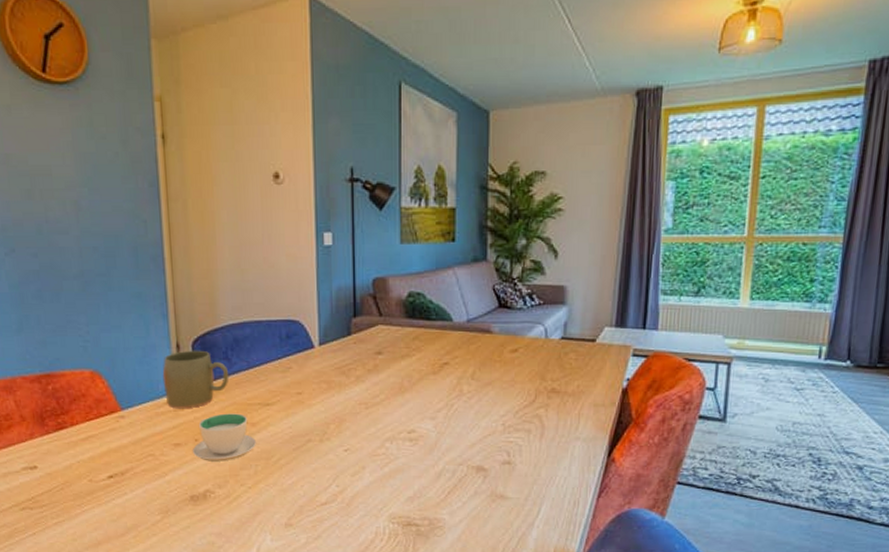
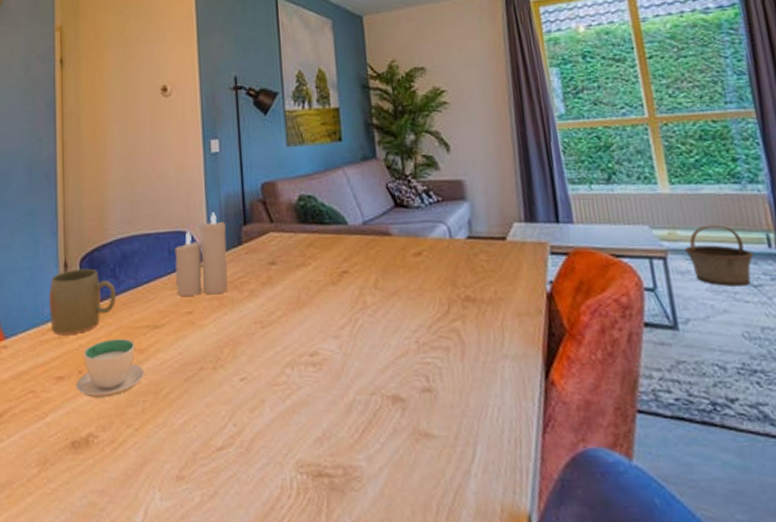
candle: none [286,304,337,379] -> present [175,212,228,296]
basket: none [747,337,804,389] -> present [684,224,754,287]

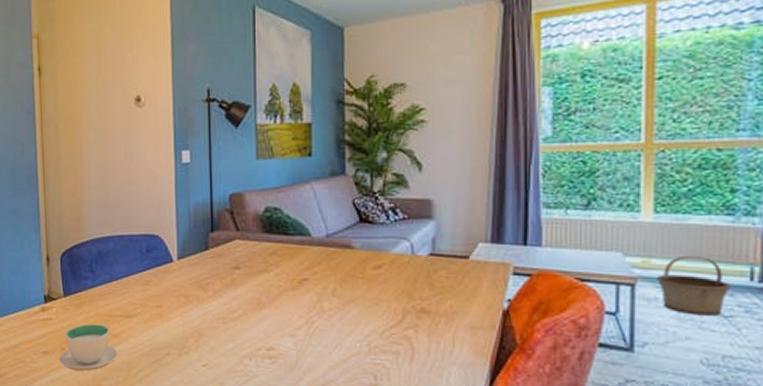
mug: present [48,268,117,336] -> none [34,262,94,319]
candle: present [175,212,228,296] -> none [146,219,195,292]

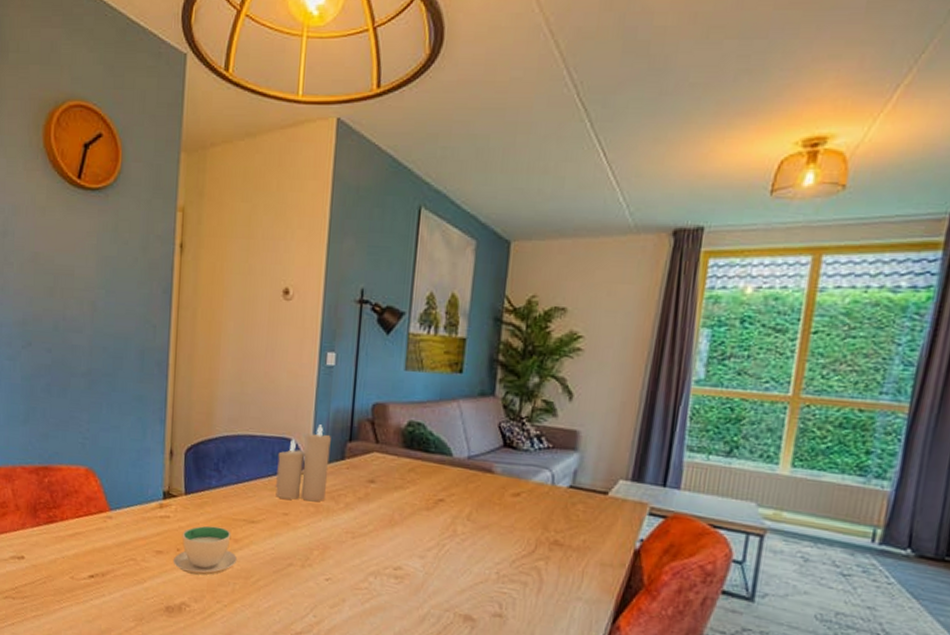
candle: none [146,219,195,292] -> present [275,424,331,502]
basket: present [656,255,732,316] -> none [784,511,854,574]

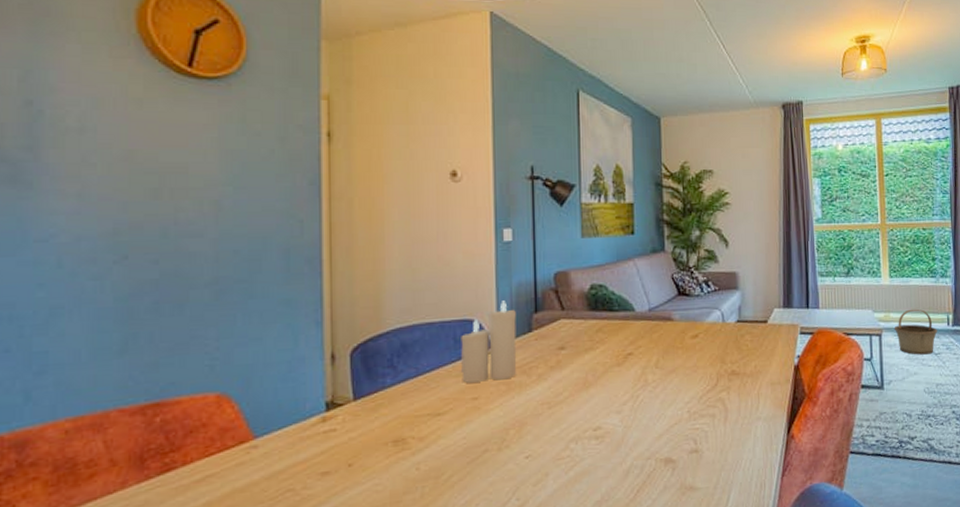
cup: present [172,525,238,575] -> none [343,428,425,489]
basket: none [784,511,854,574] -> present [894,308,938,355]

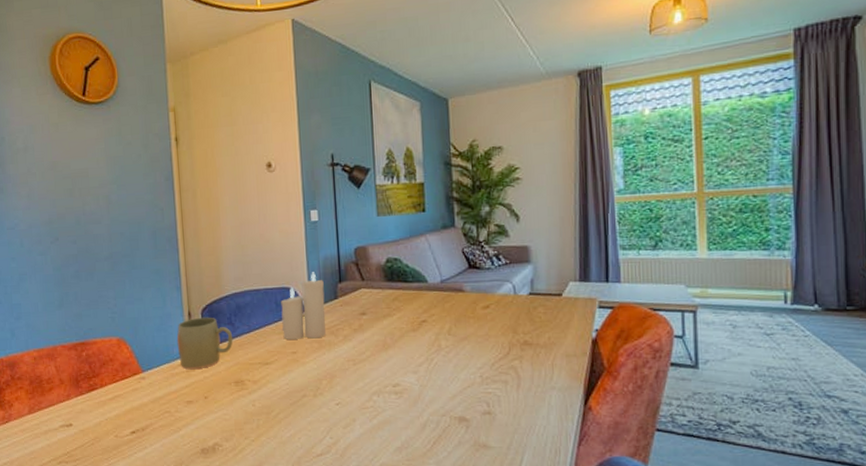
mug: none [311,359,394,430] -> present [176,317,233,370]
basket: present [894,308,938,355] -> none [712,284,771,335]

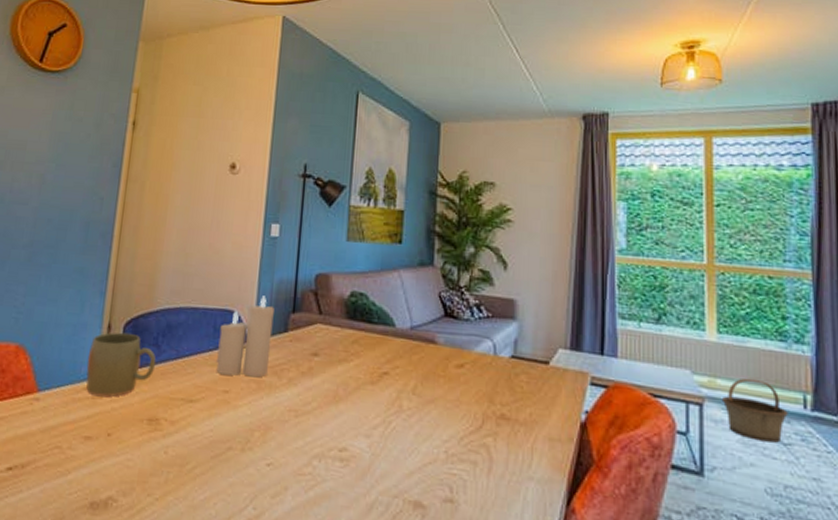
basket: none [712,284,771,335] -> present [721,377,788,443]

